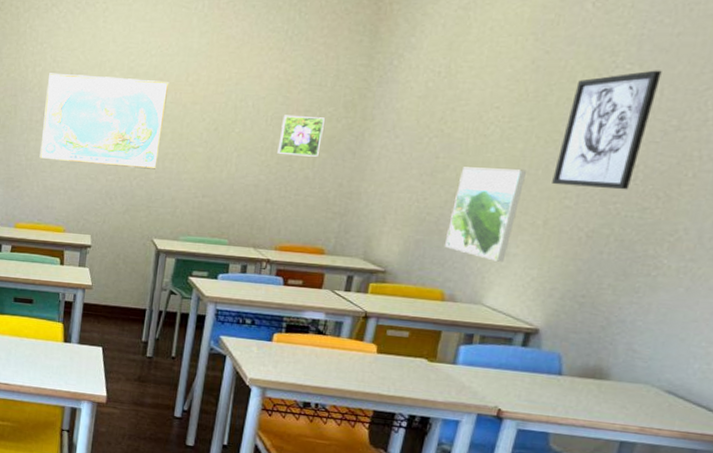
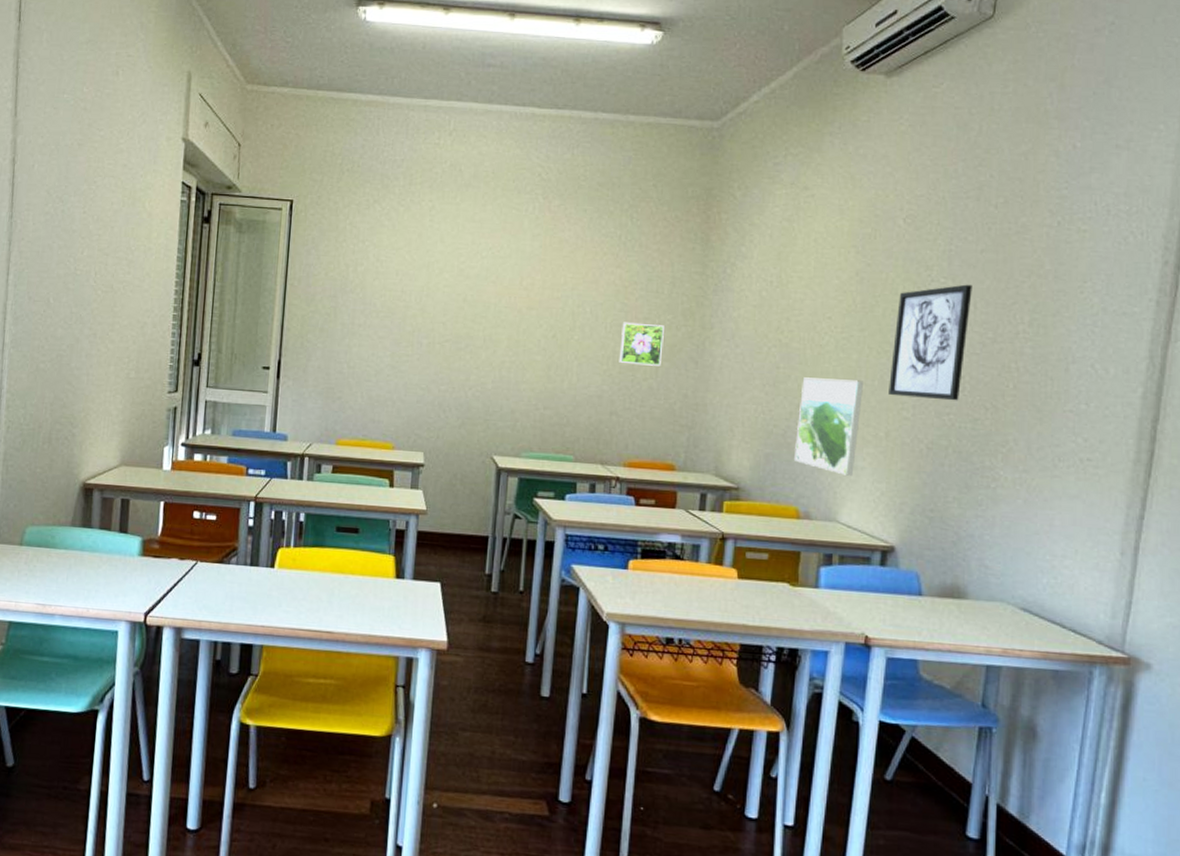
world map: present [39,73,170,169] -> none [363,273,503,379]

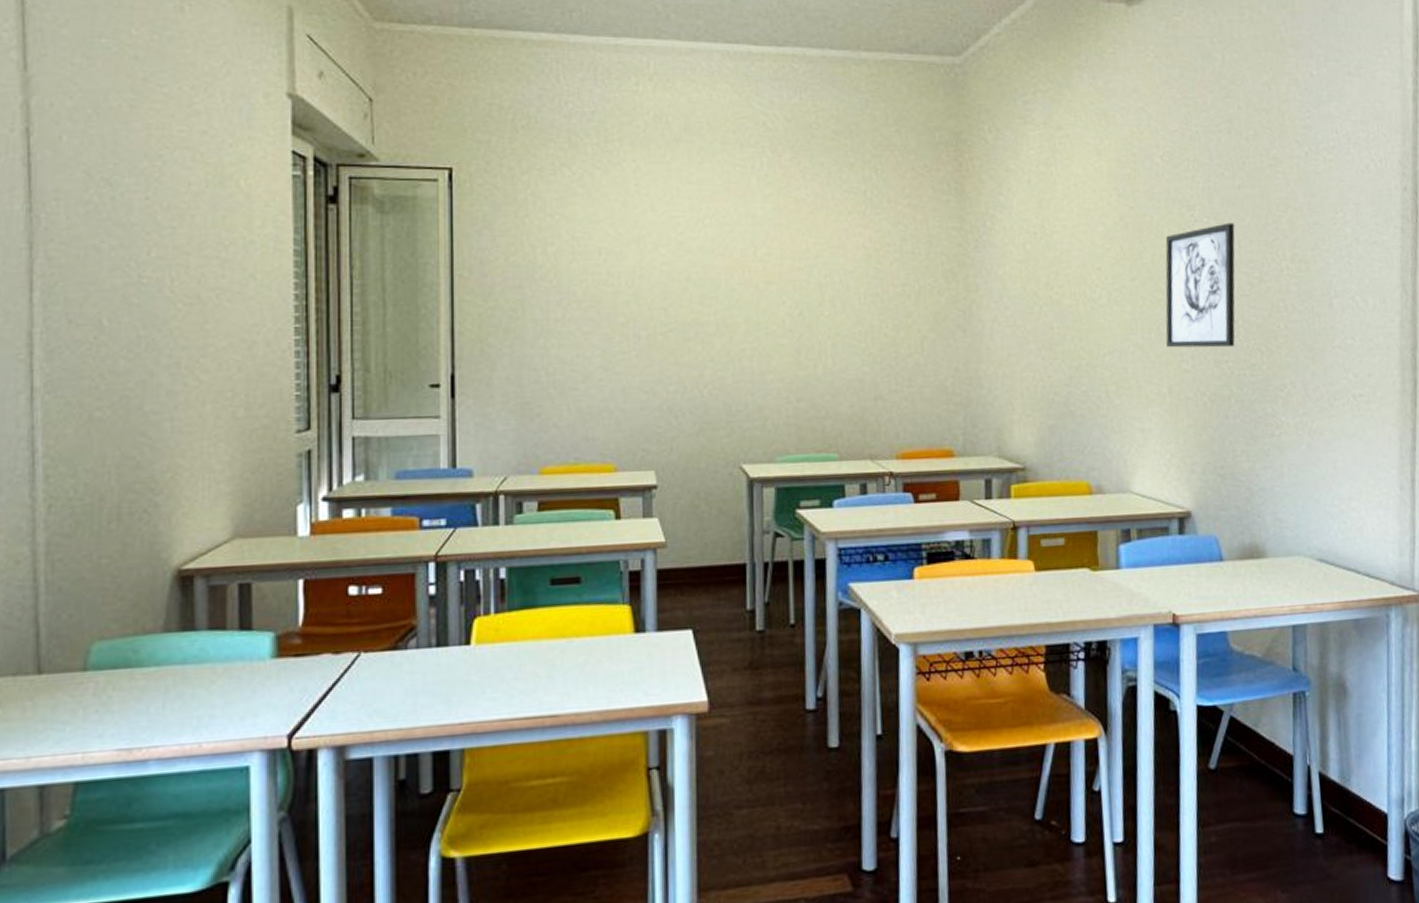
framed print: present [619,322,664,366] -> none [878,290,926,339]
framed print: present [793,377,863,476] -> none [1079,334,1142,440]

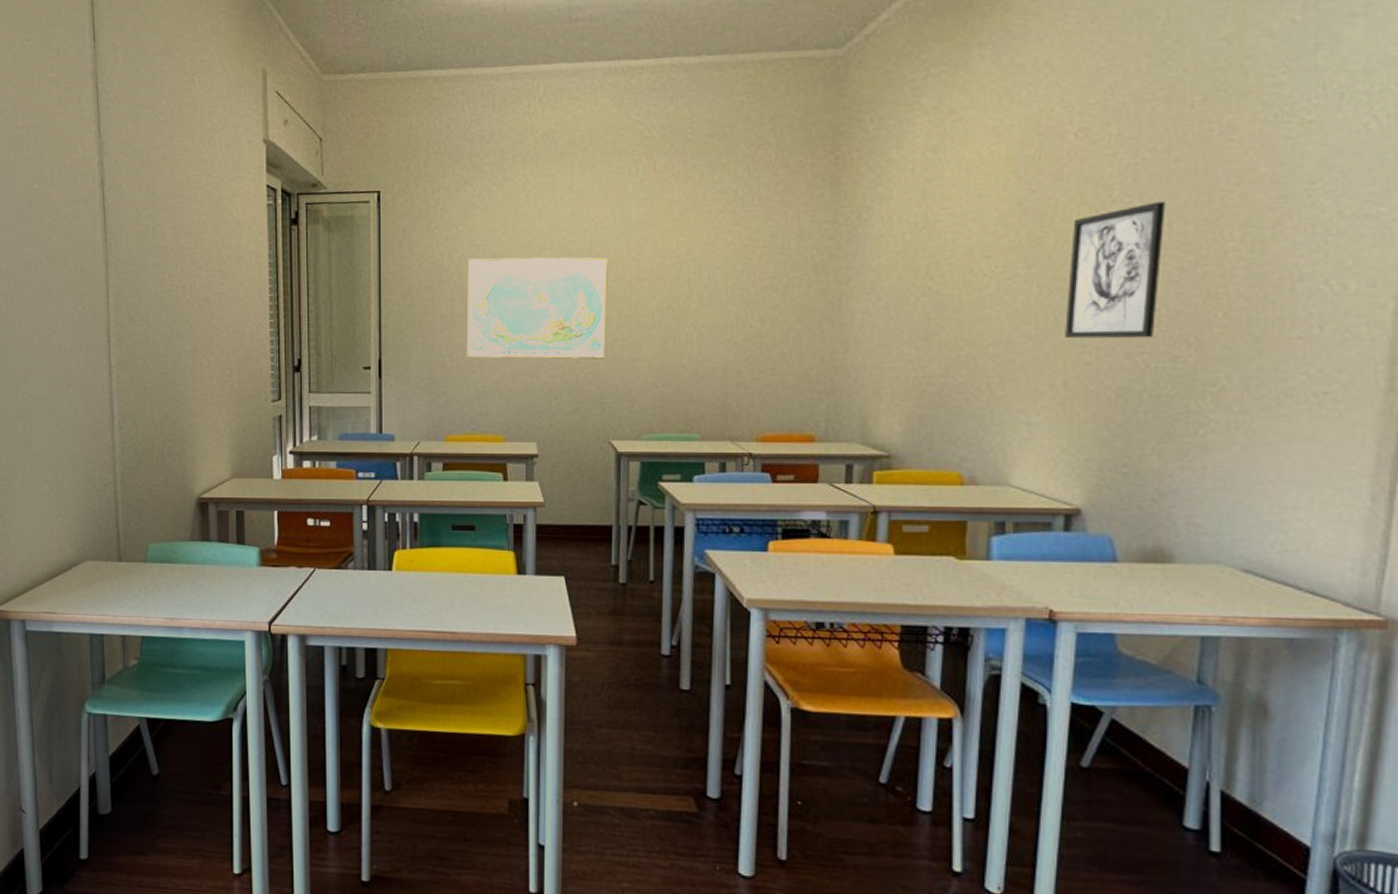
world map: none [566,253,733,373] -> present [466,257,609,360]

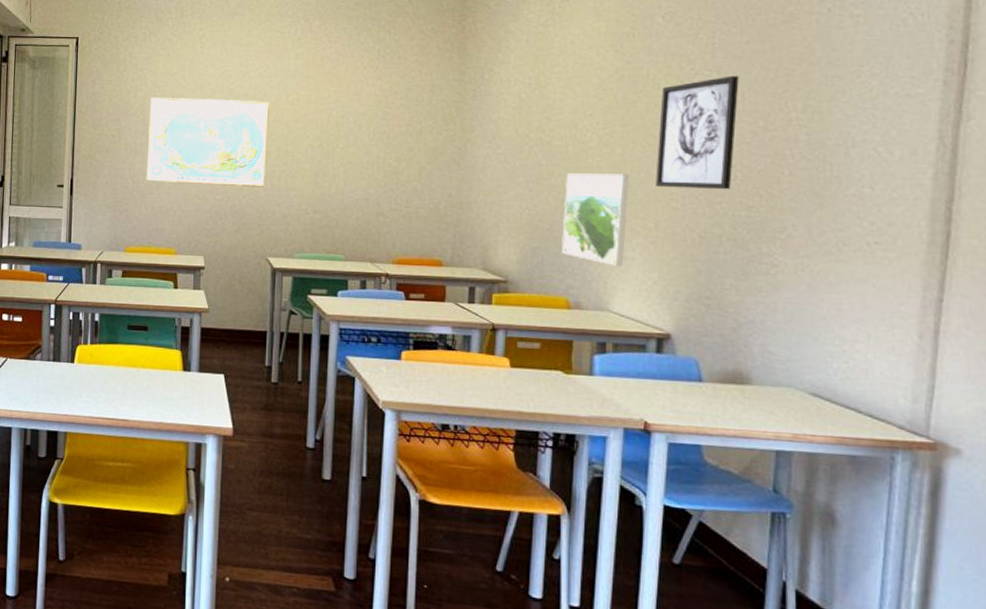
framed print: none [953,324,1033,433] -> present [561,173,629,266]

